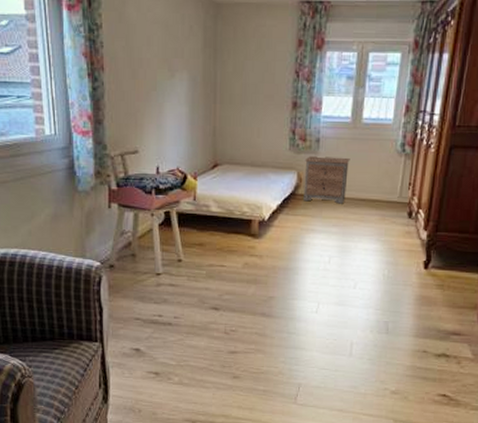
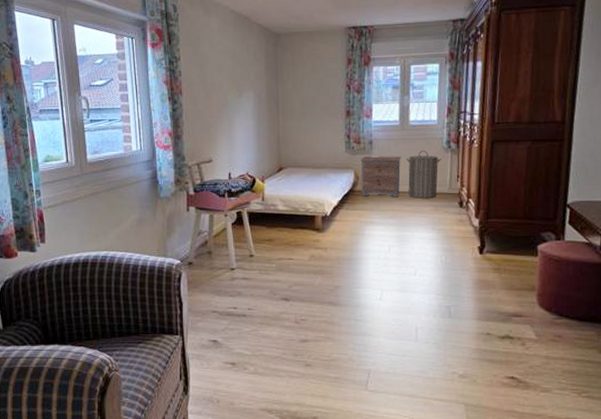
laundry hamper: none [355,153,394,207] -> present [406,150,442,198]

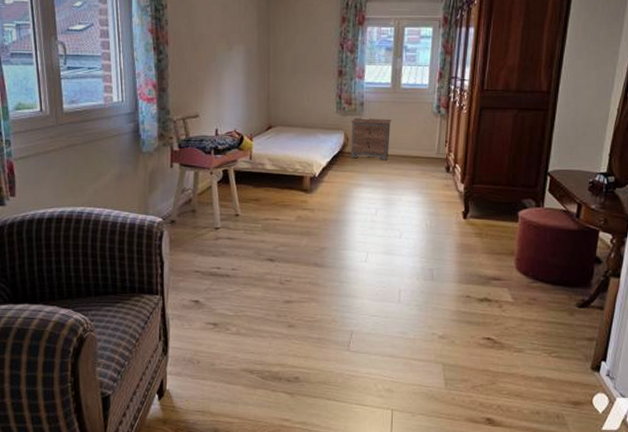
laundry hamper: present [406,150,442,198] -> none [396,114,431,162]

